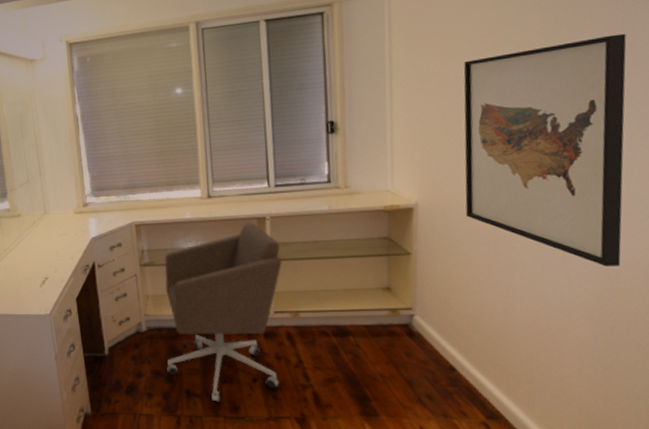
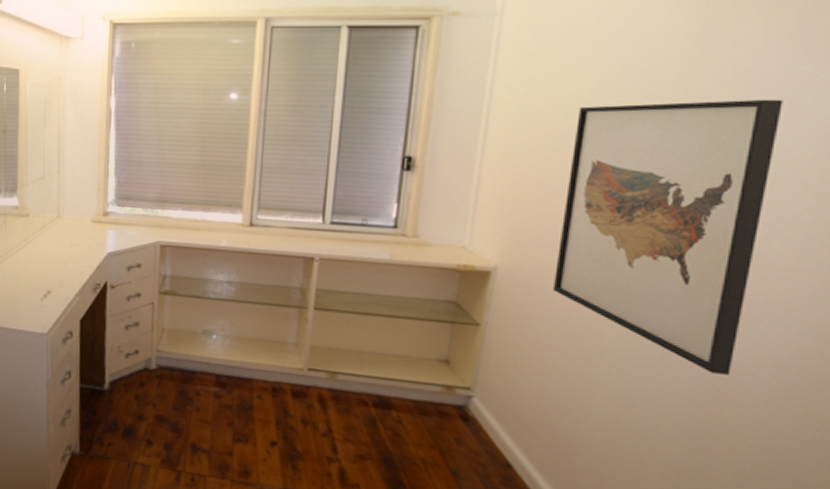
office chair: present [165,223,282,402] -> none [173,261,326,463]

